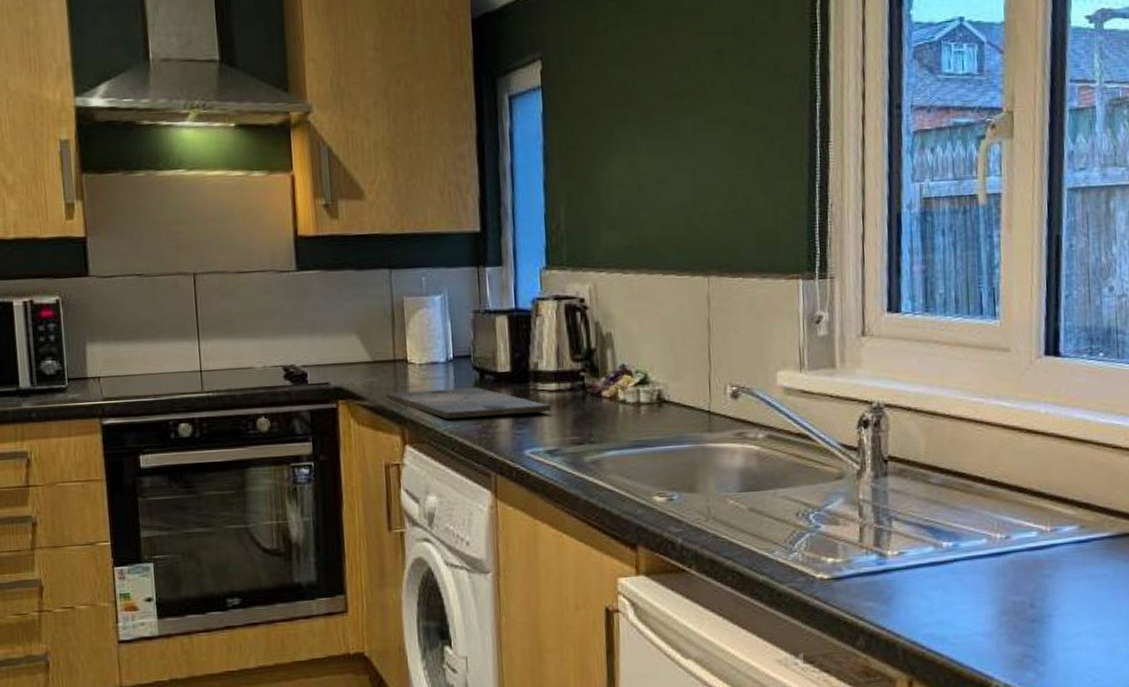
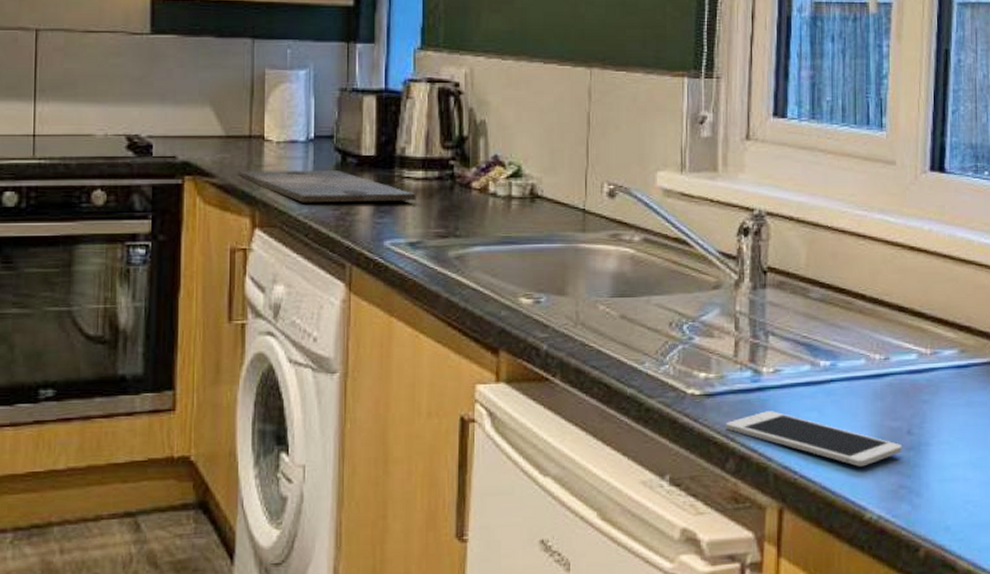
cell phone: none [854,591,1025,640] -> present [725,411,902,467]

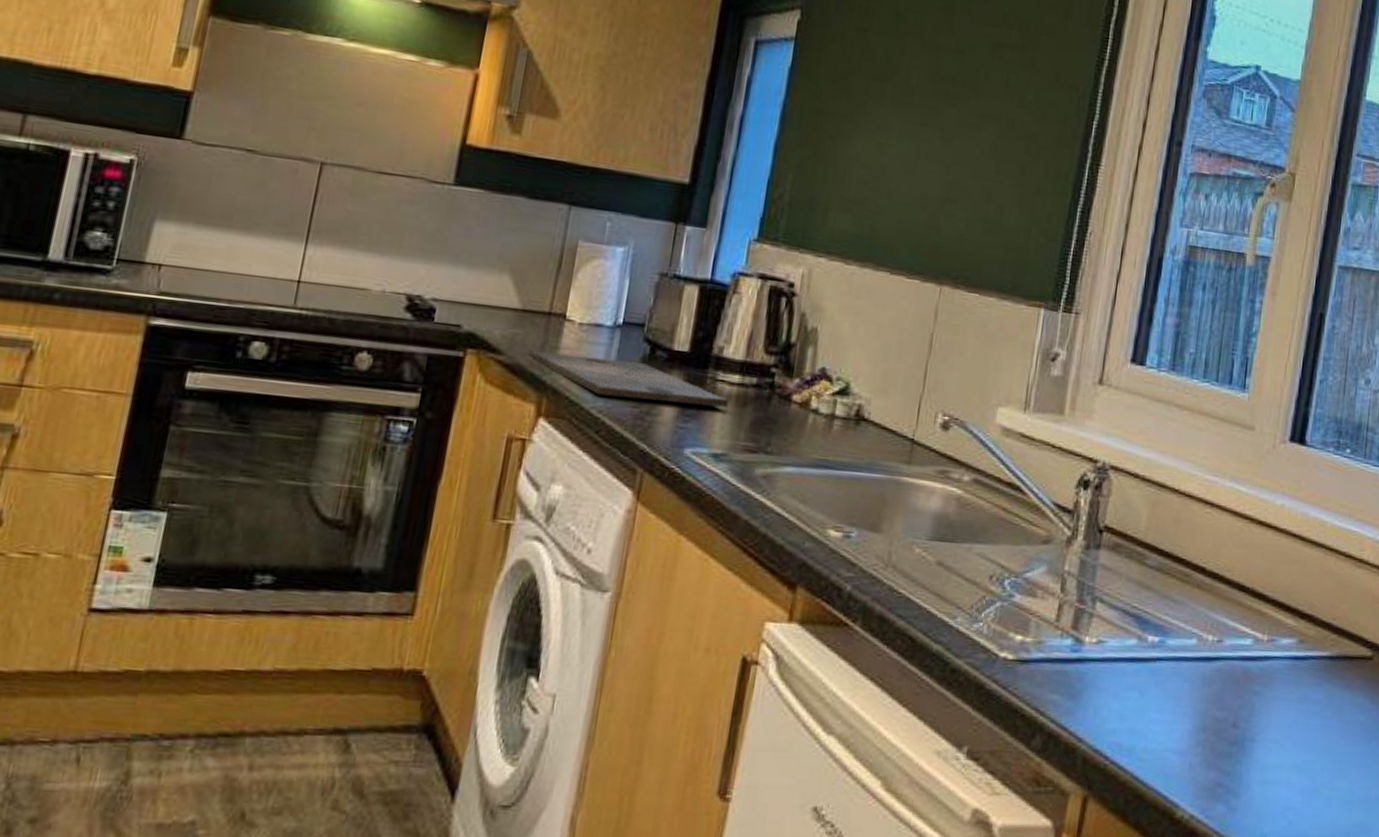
cell phone: present [725,411,902,467] -> none [1036,685,1225,759]

